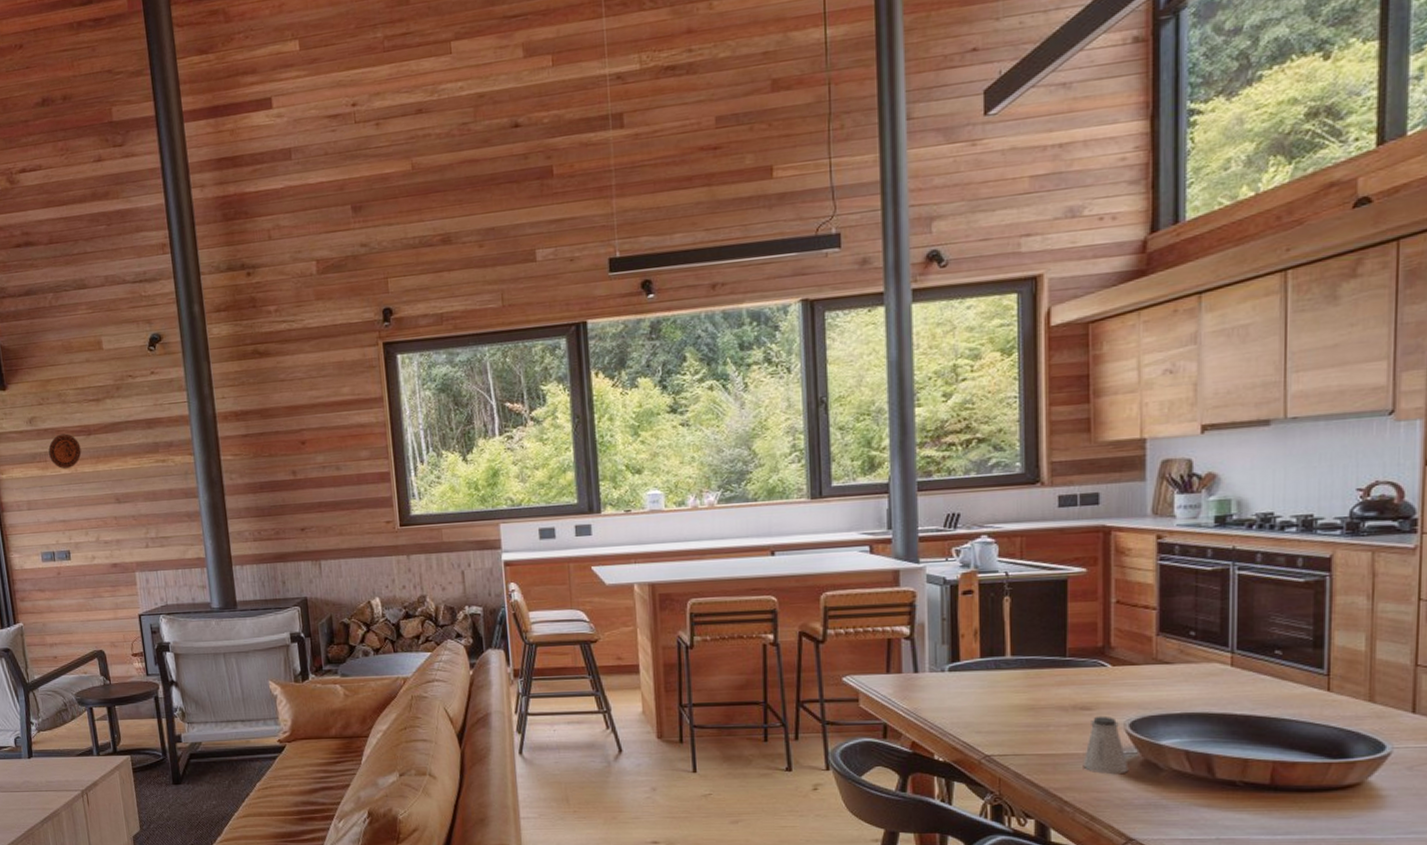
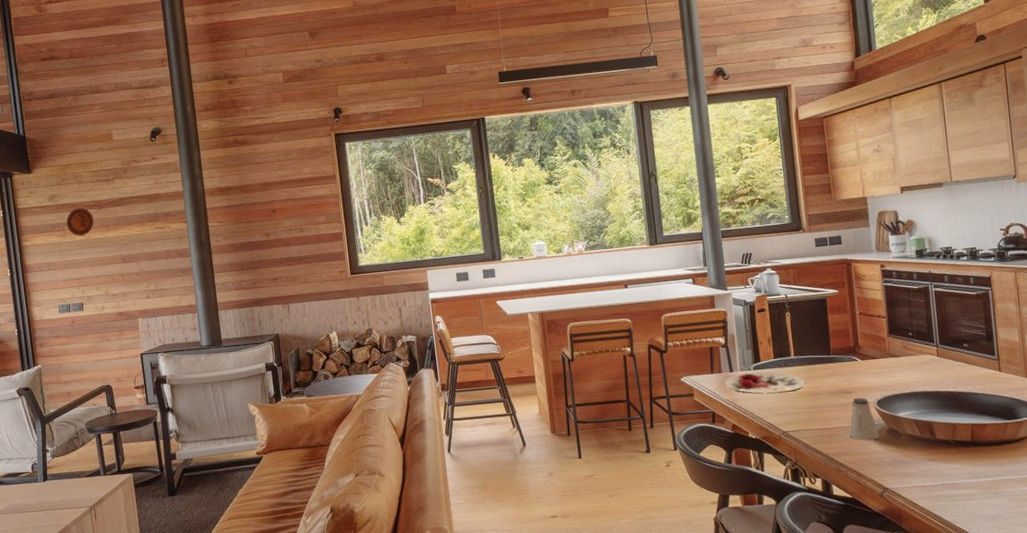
plate: none [905,674,1024,705] -> present [724,371,806,394]

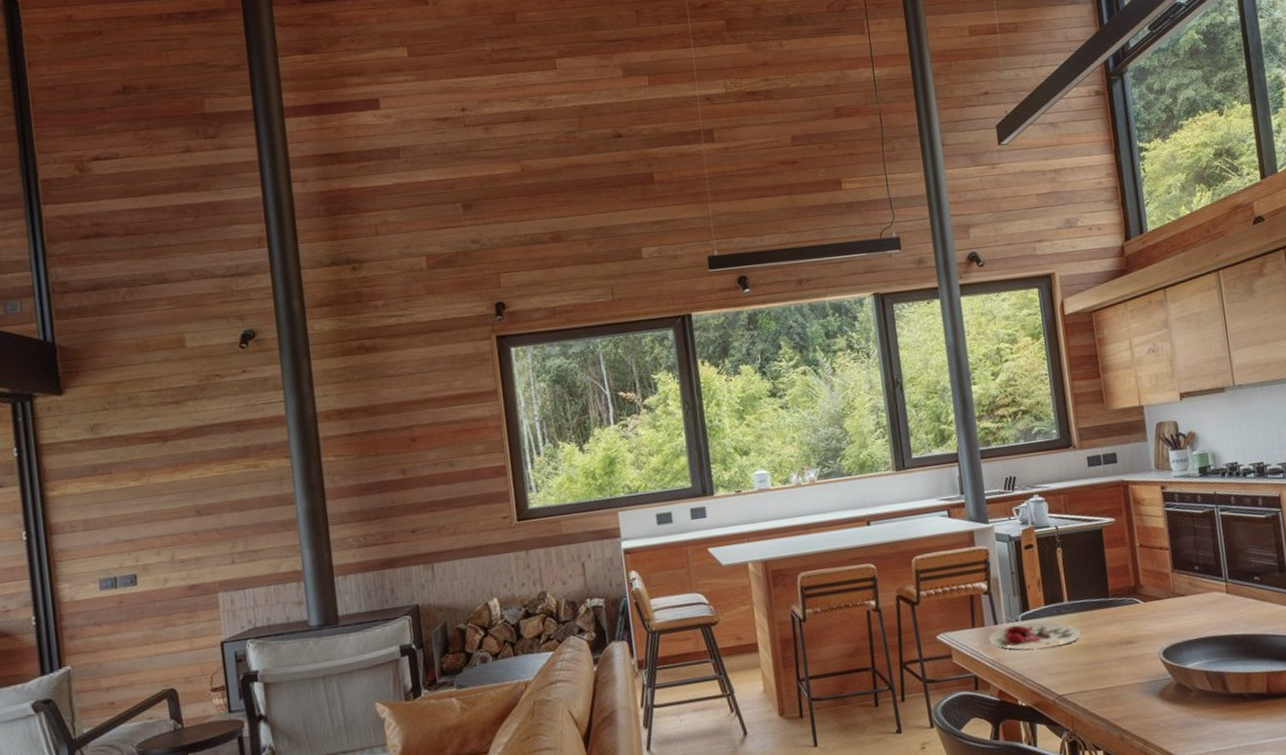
decorative plate: present [66,207,94,237] -> none [114,441,156,481]
saltshaker: present [849,397,880,441] -> none [1133,647,1167,701]

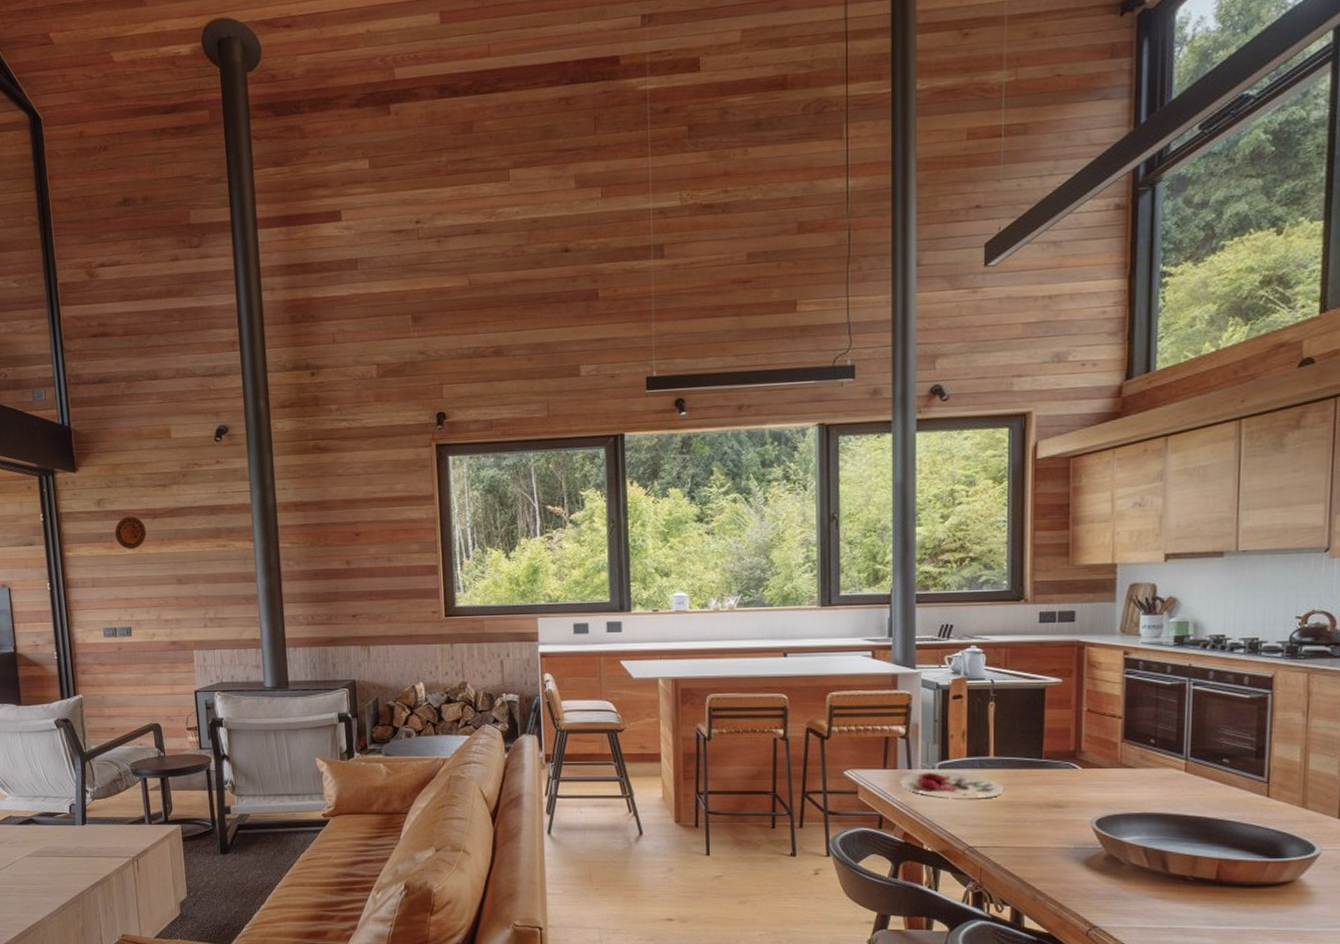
decorative plate: none [114,441,156,481] -> present [115,516,147,550]

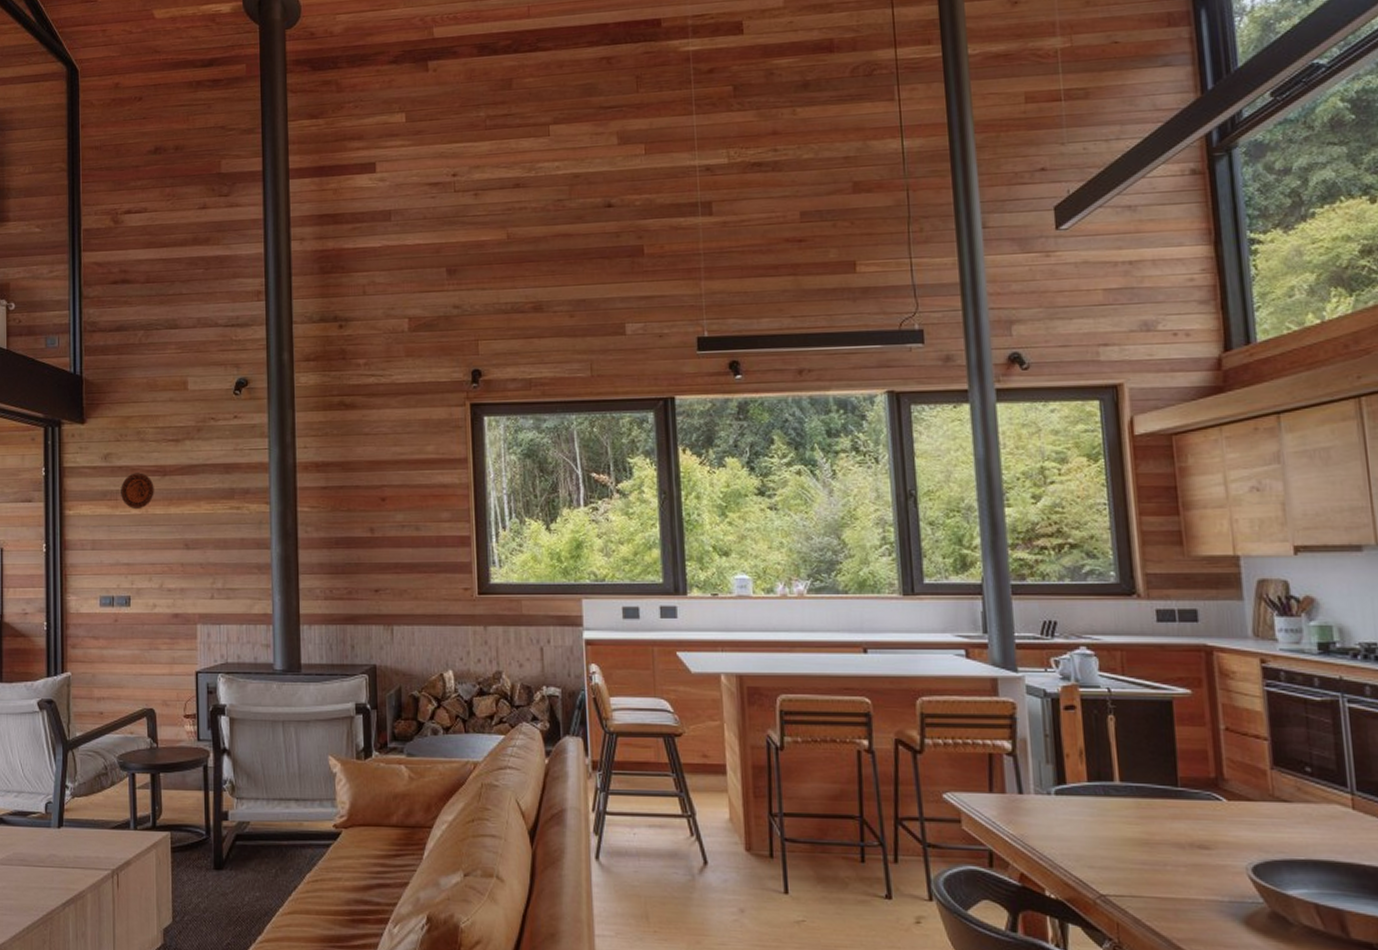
plate: present [899,772,1005,799] -> none [1009,798,1137,835]

